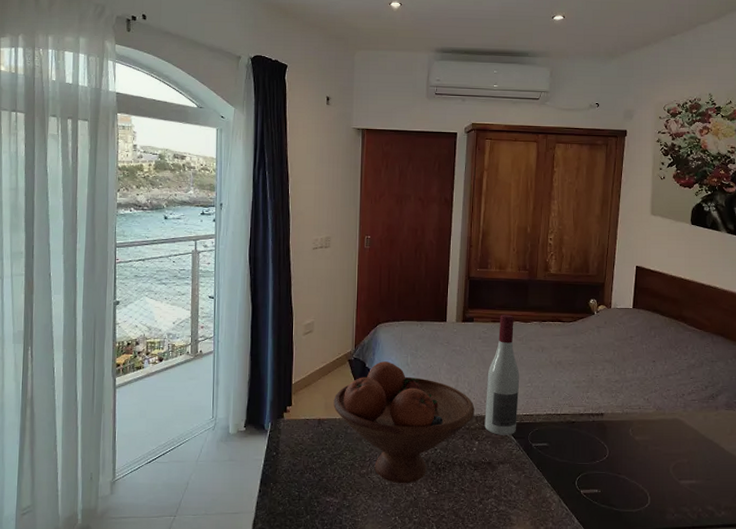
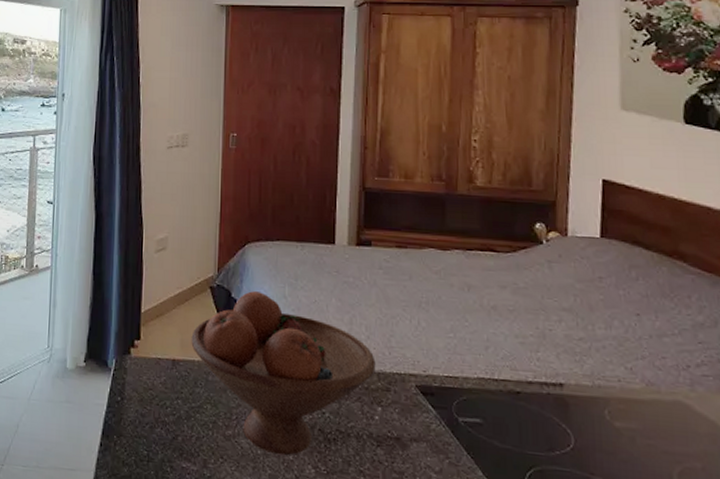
wine bottle: present [484,315,520,435] -> none [389,238,438,403]

